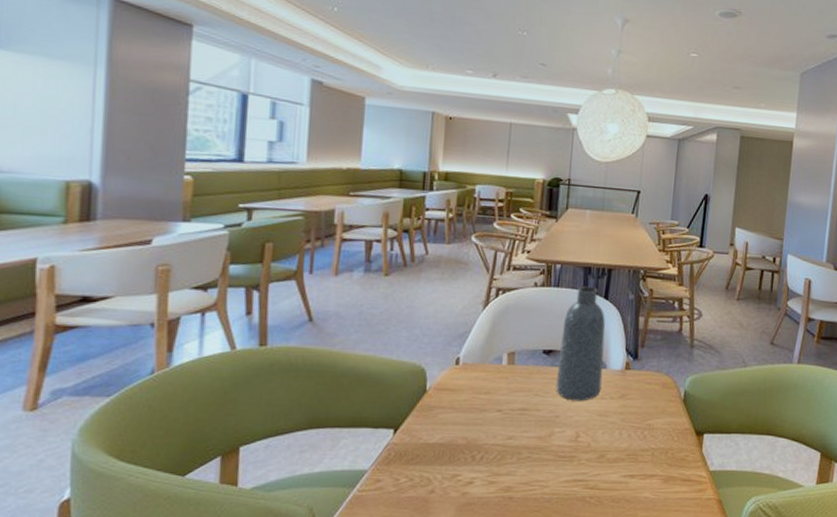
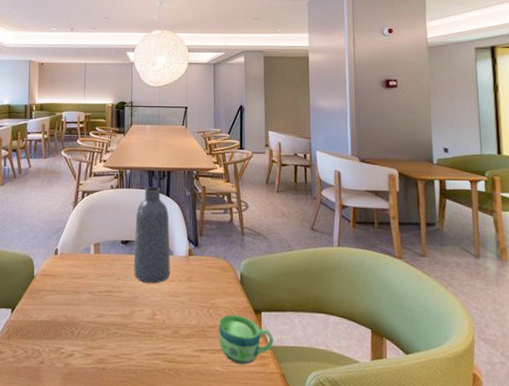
cup: none [652,437,714,491] -> present [219,315,273,365]

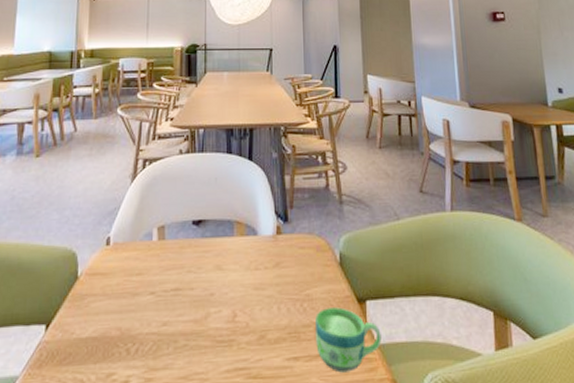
vase: present [133,186,171,284] -> none [208,148,255,275]

